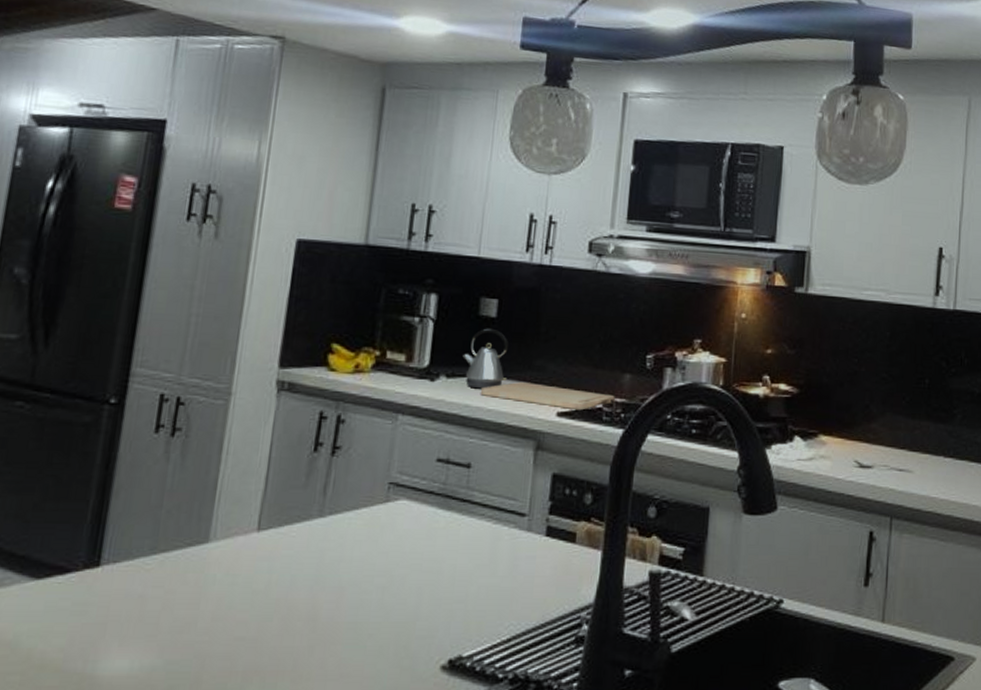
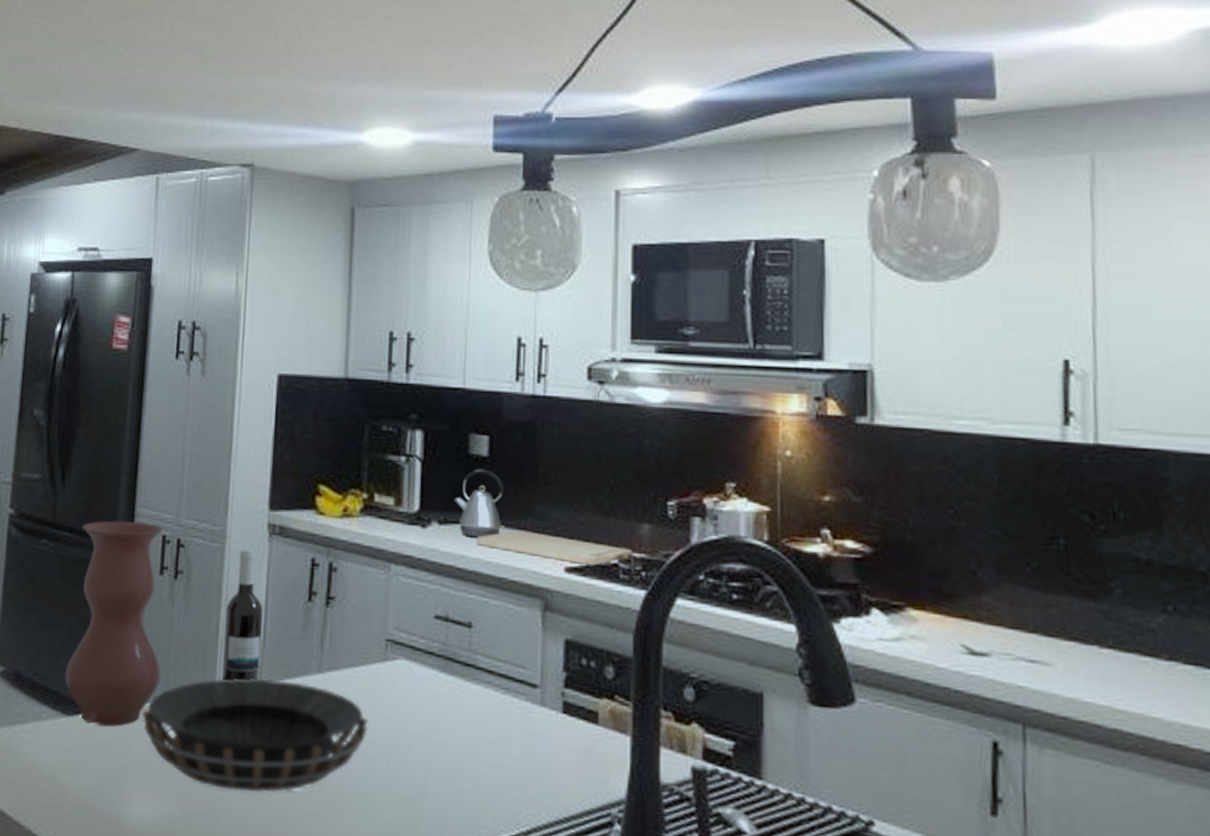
vase: none [35,380,162,585] -> present [64,520,164,726]
decorative bowl: none [126,527,367,634] -> present [142,678,368,793]
wine bottle: none [218,404,267,532] -> present [222,548,264,681]

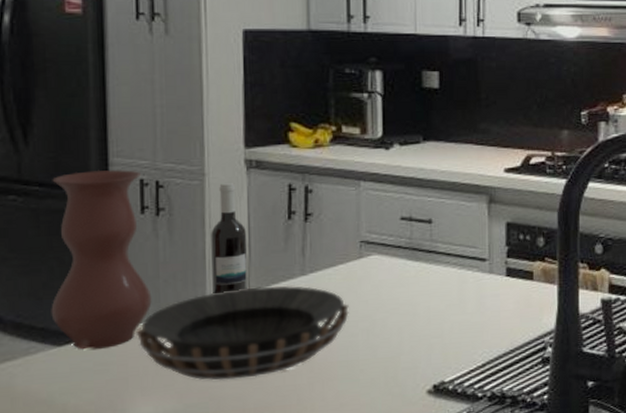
kettle: present [454,468,506,538] -> none [412,98,456,154]
cutting board: present [476,531,633,566] -> none [432,144,556,166]

